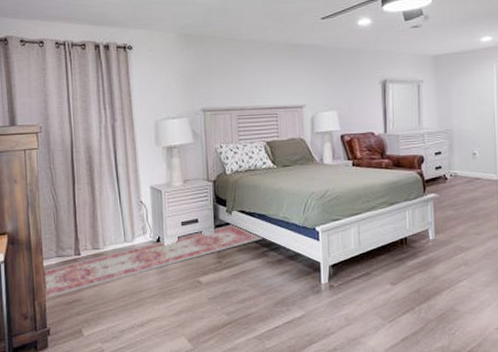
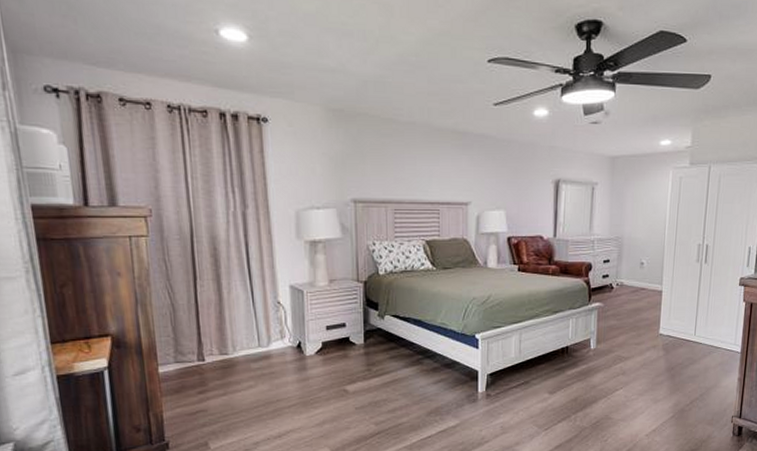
rug: present [44,224,263,299] -> none [160,330,418,409]

